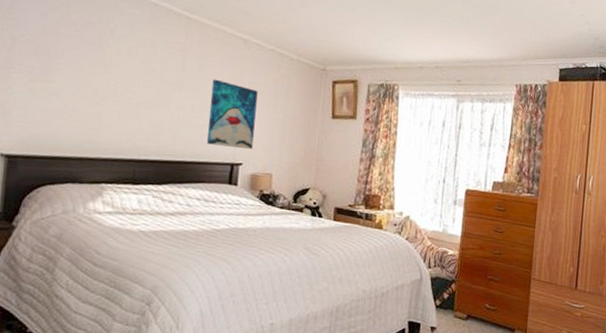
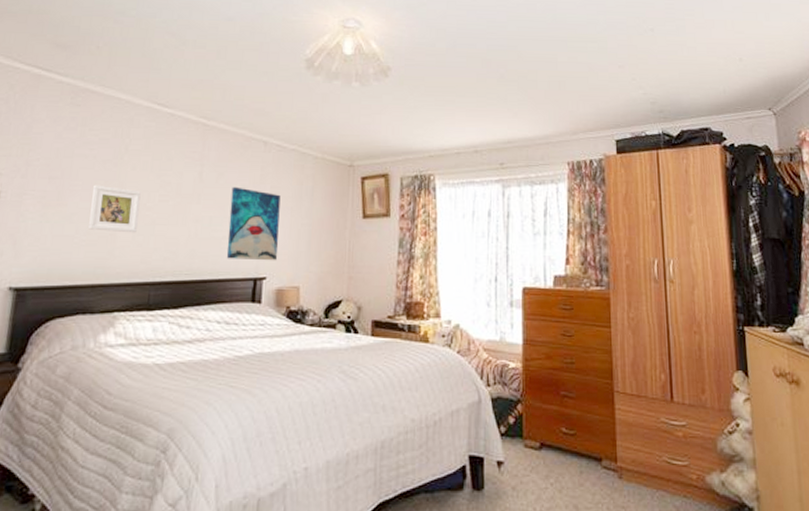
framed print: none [76,65,126,114] -> present [88,184,141,233]

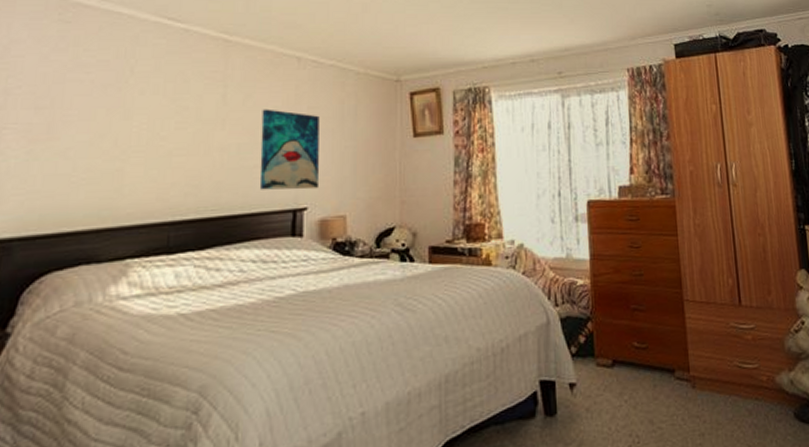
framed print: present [88,184,141,233] -> none [89,113,152,167]

